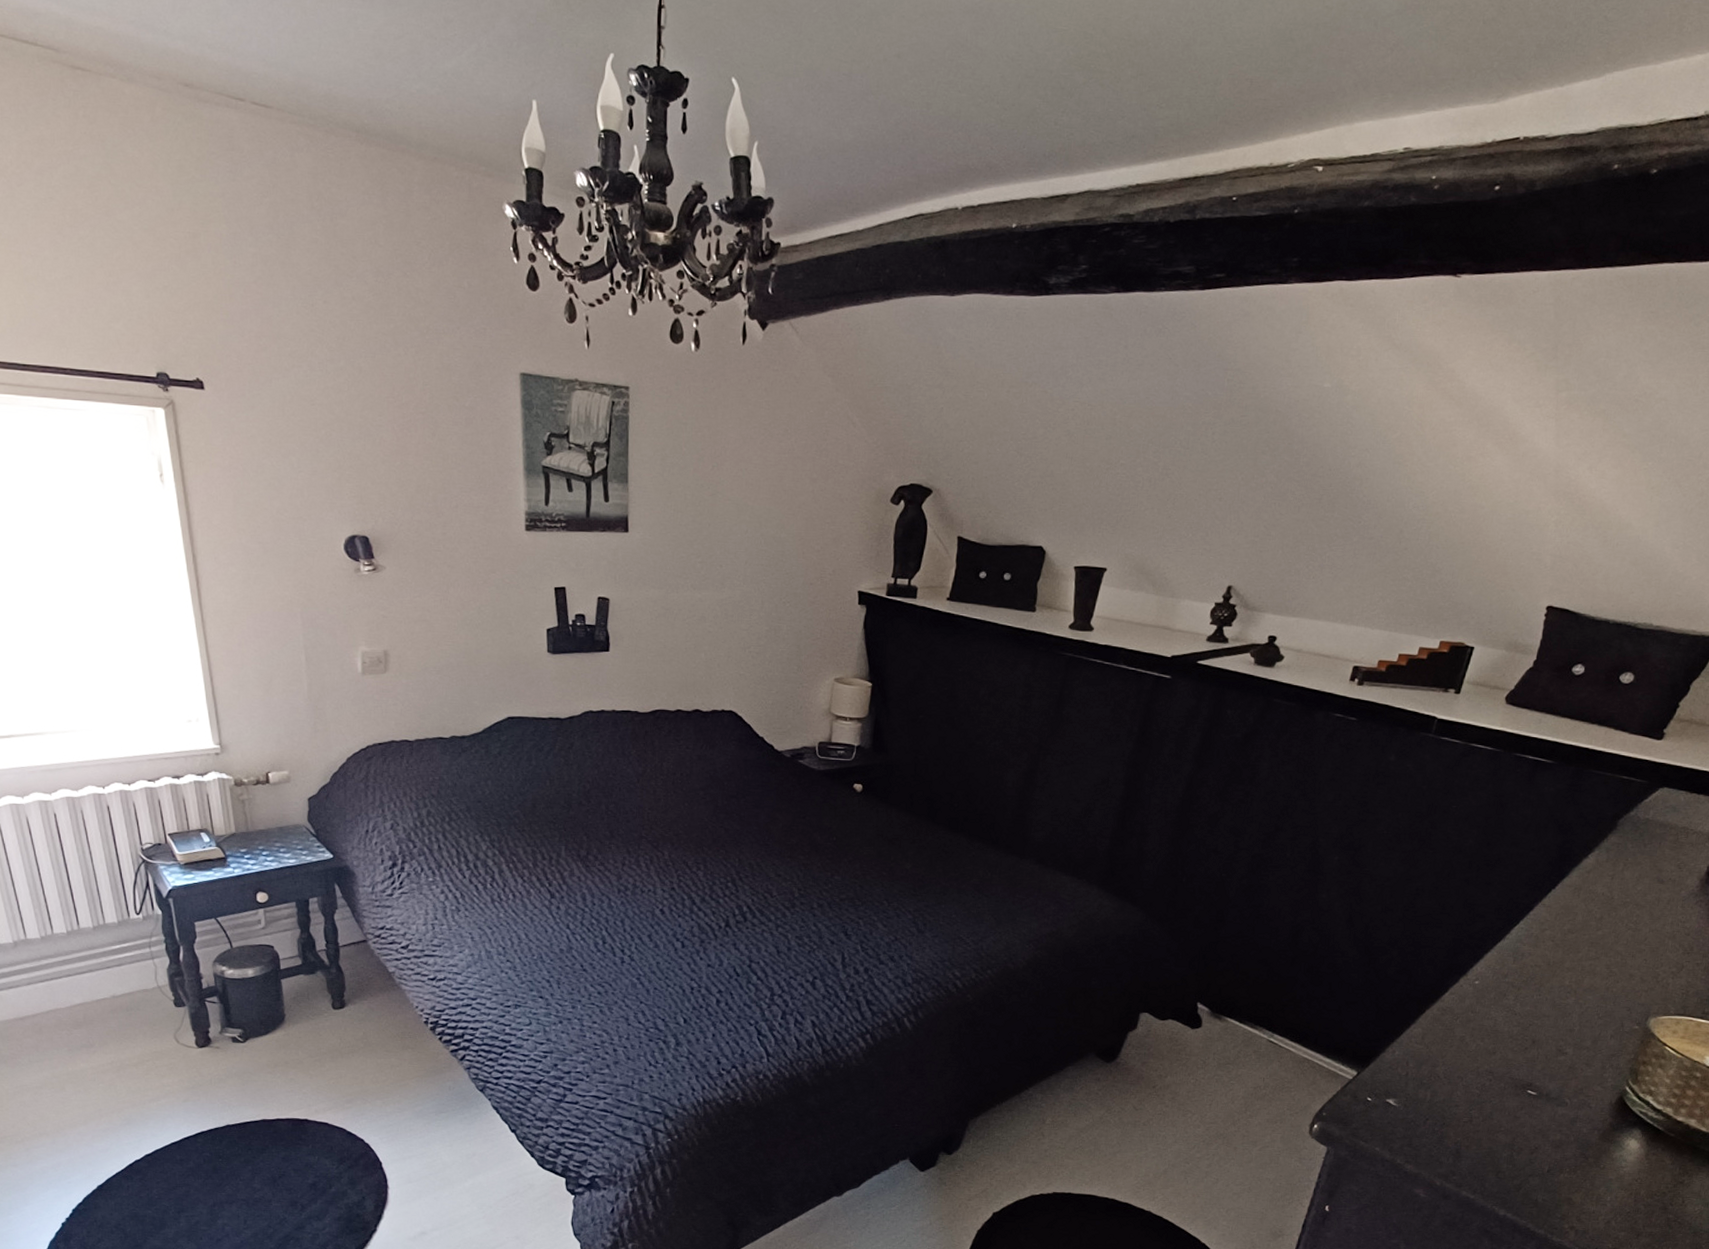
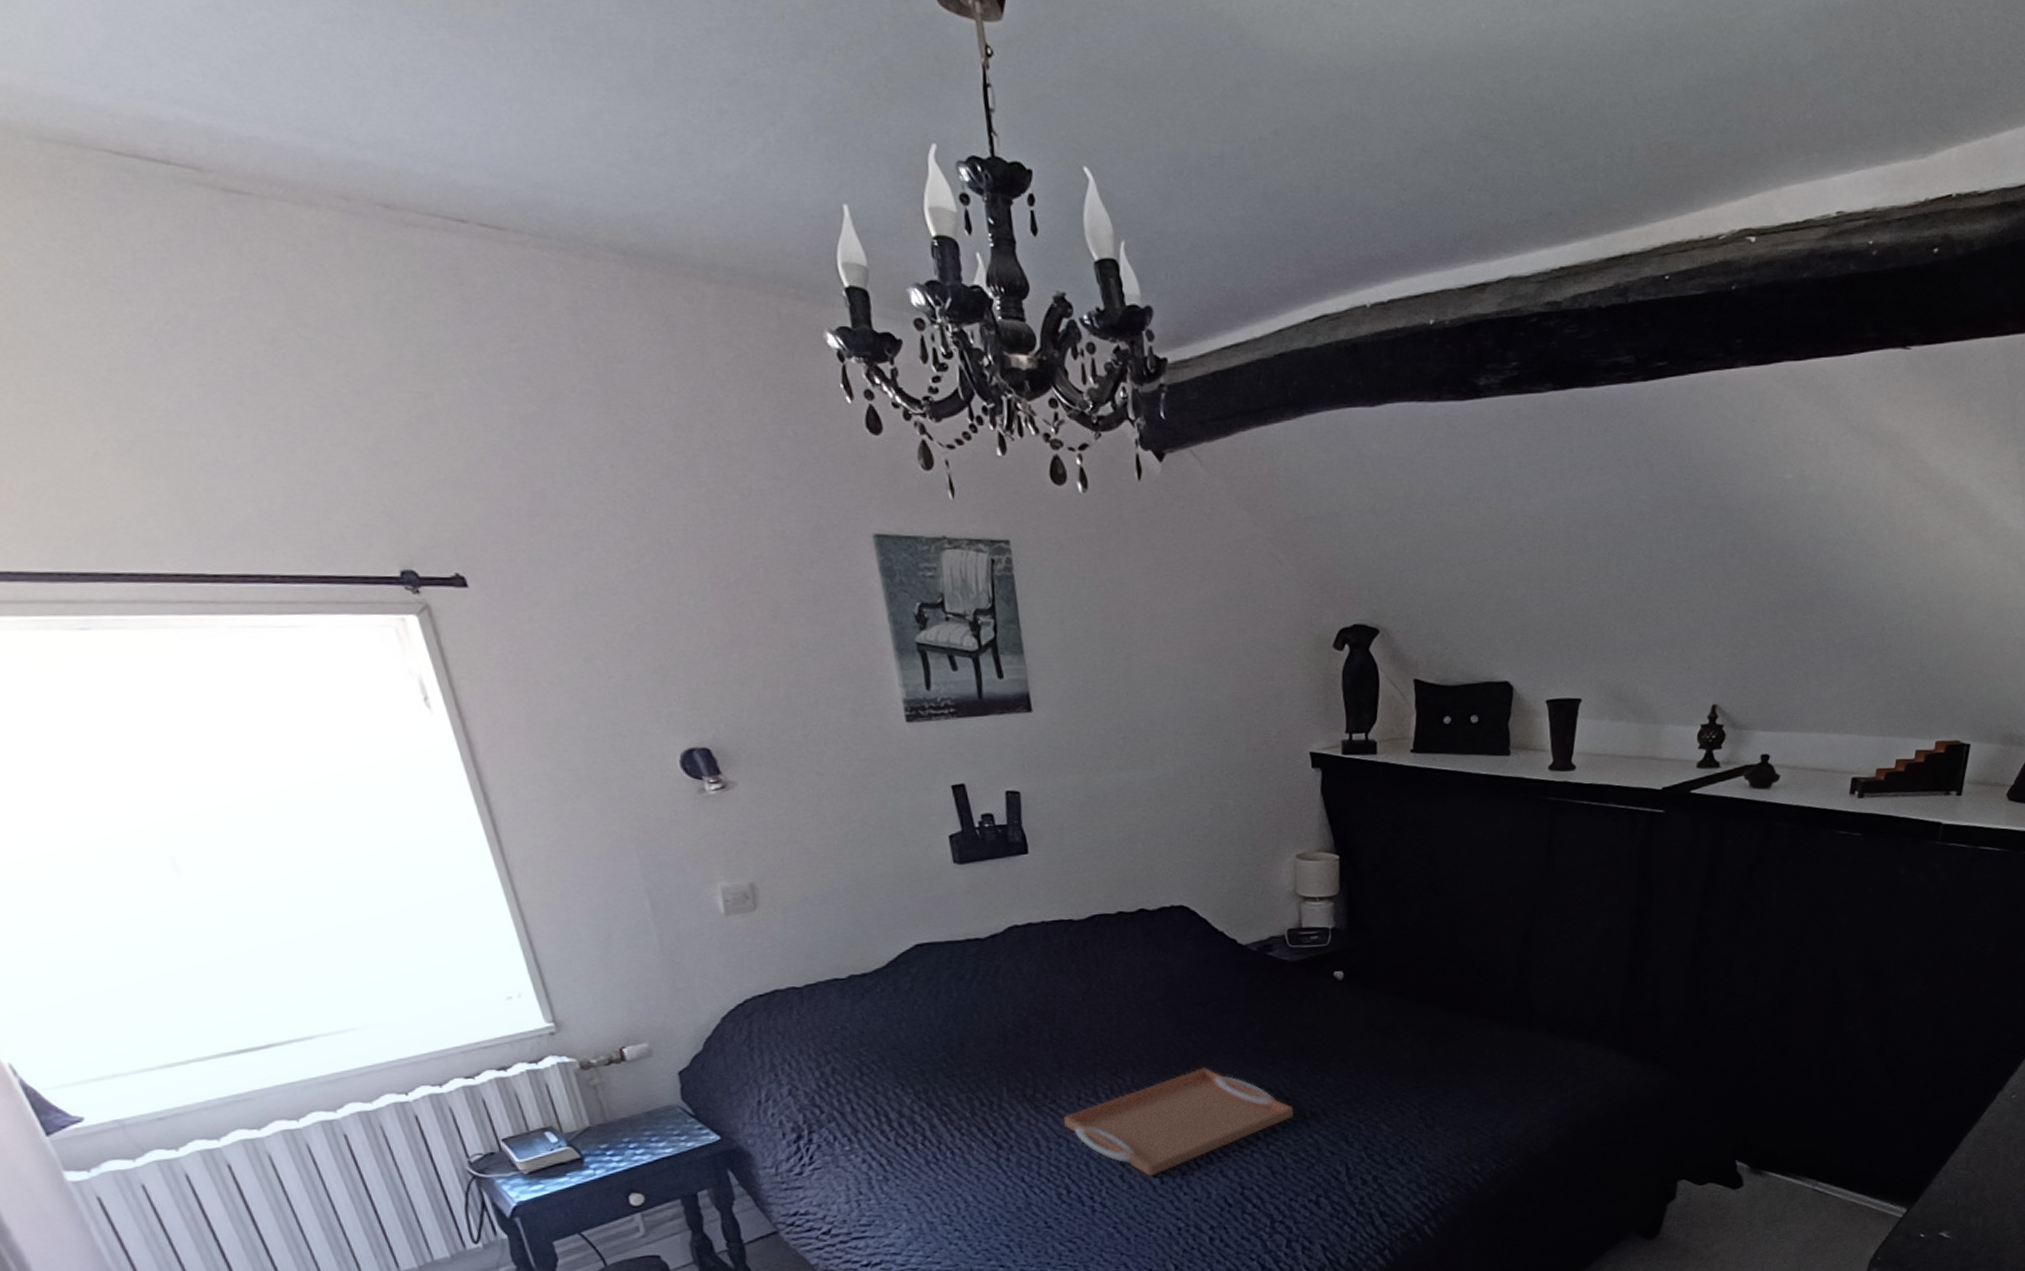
serving tray: none [608,852,803,940] -> present [1064,1067,1294,1177]

